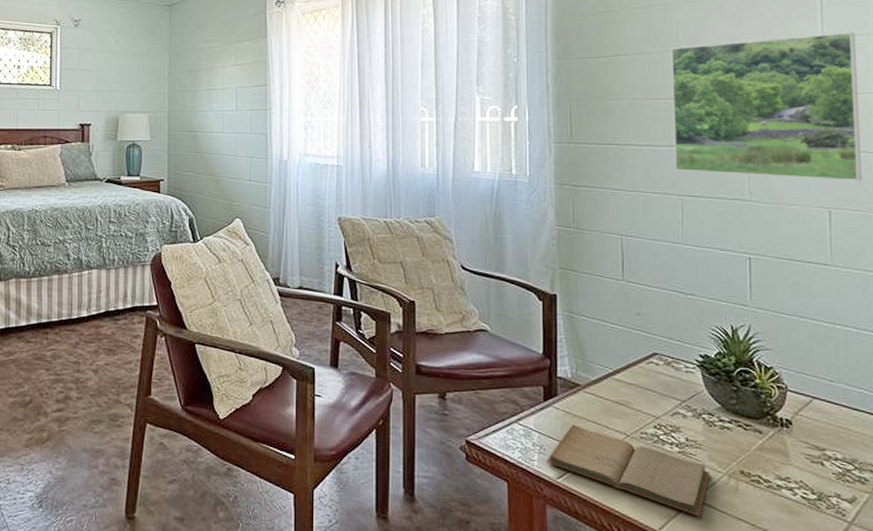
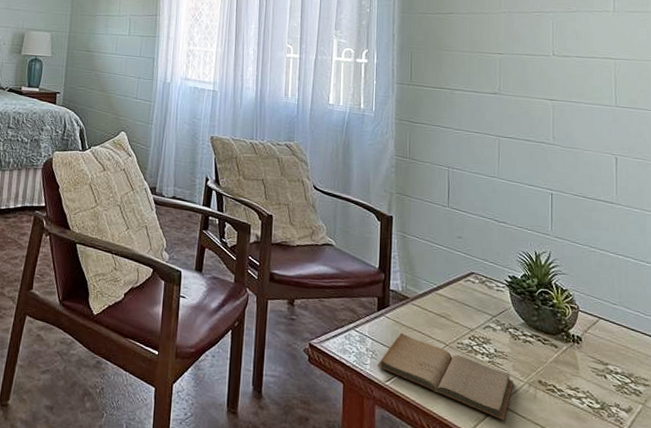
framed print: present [671,32,862,181] -> none [493,8,642,134]

